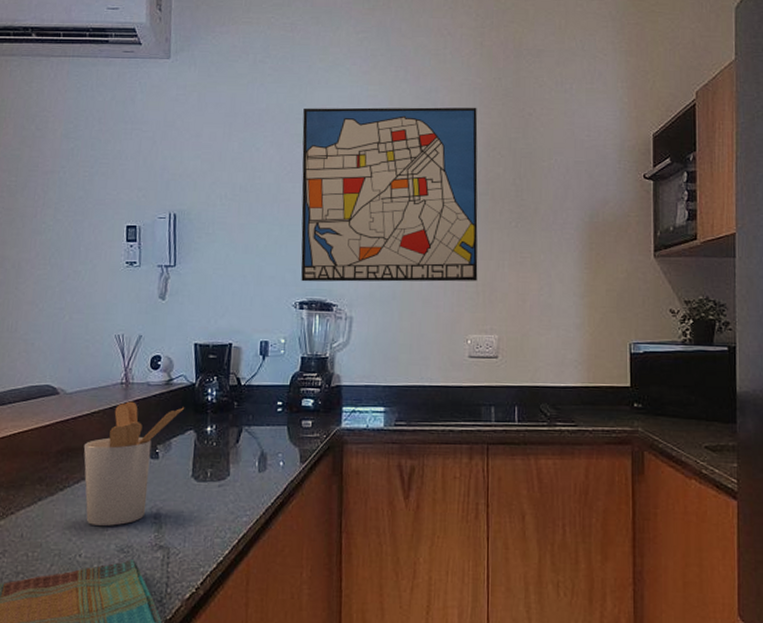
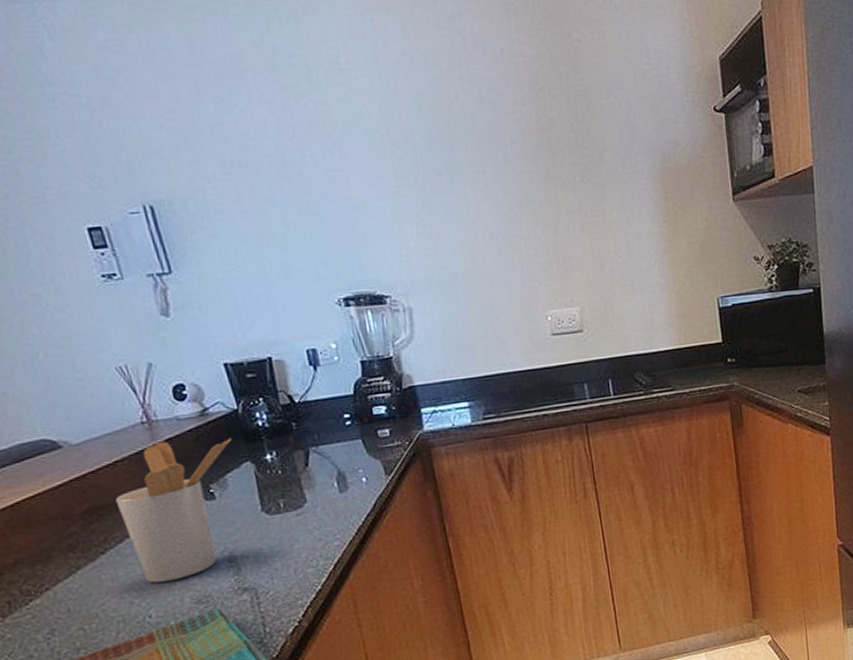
wall art: present [300,107,478,282] -> none [291,35,548,274]

